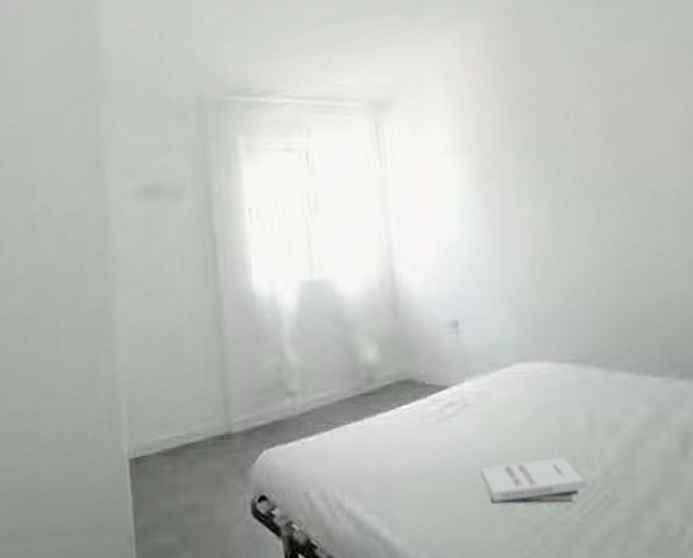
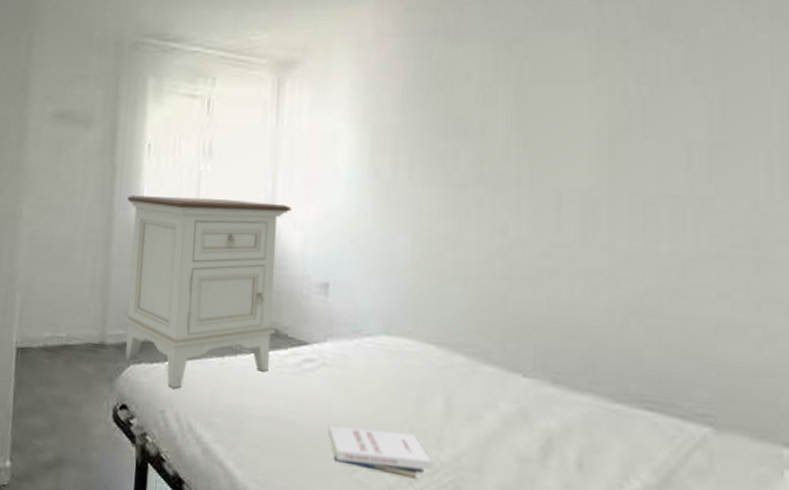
nightstand: none [234,248,413,467] -> present [124,195,292,390]

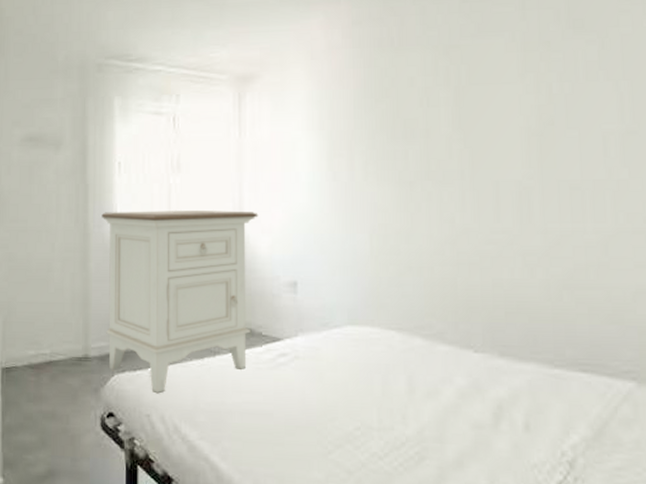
books: present [327,425,432,479] -> none [303,412,399,454]

